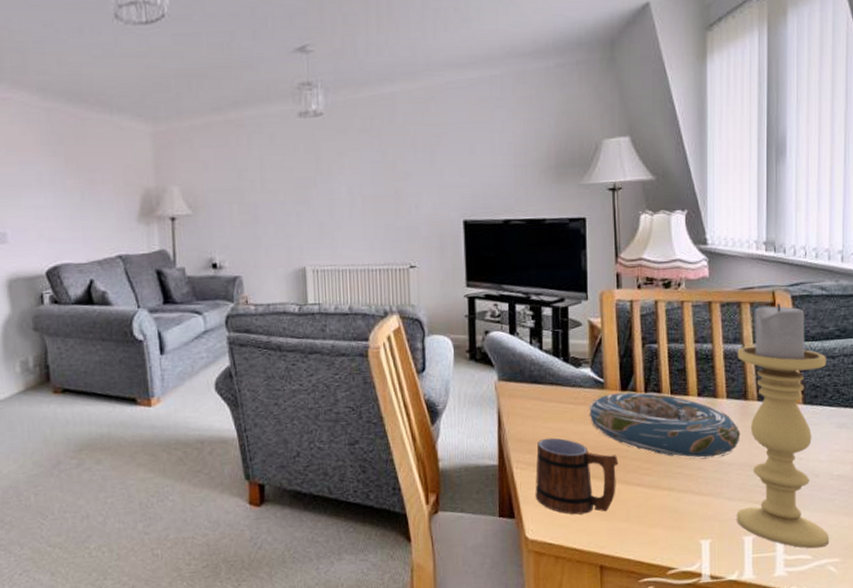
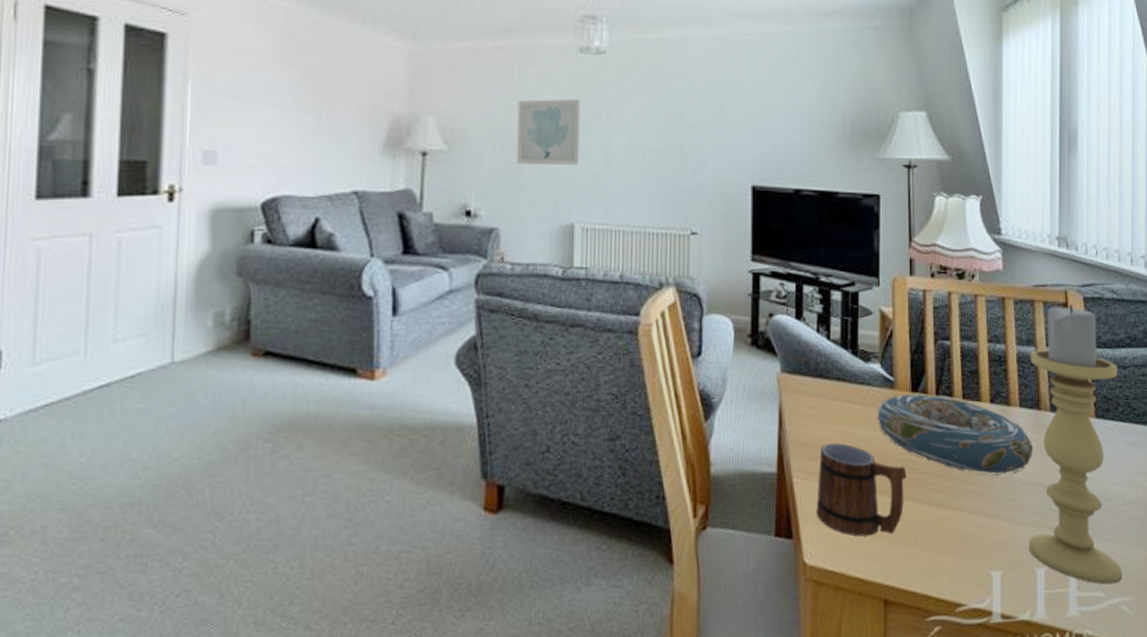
wall art: none [248,158,306,221] -> present [516,99,580,165]

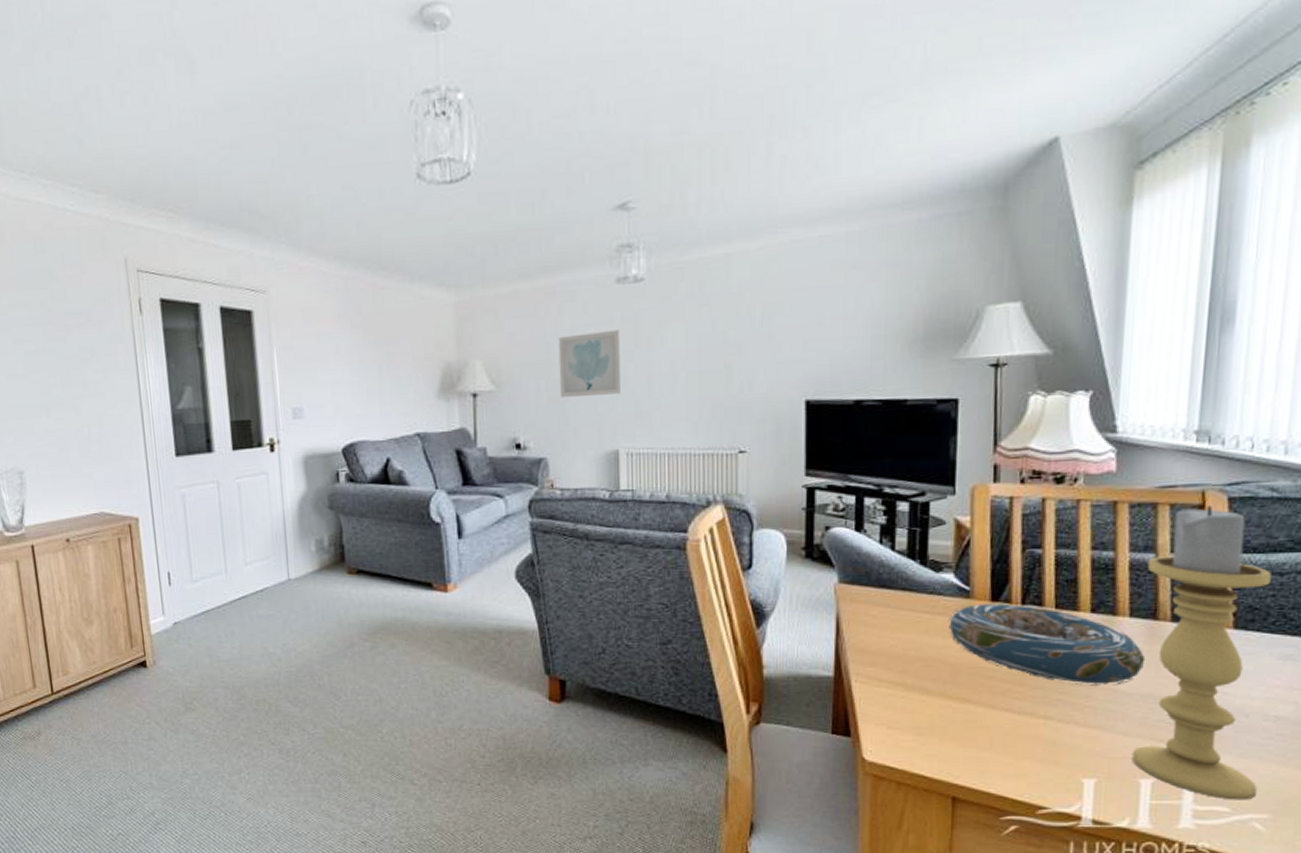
mug: present [816,443,907,537] -> none [876,650,983,738]

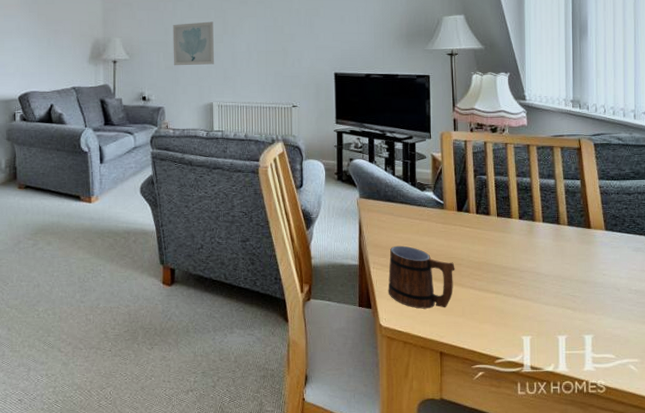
mug: none [876,650,983,738] -> present [388,245,455,309]
decorative bowl: present [947,603,1146,686] -> none [430,213,555,270]
candle holder: present [1132,506,1271,800] -> none [551,149,630,350]

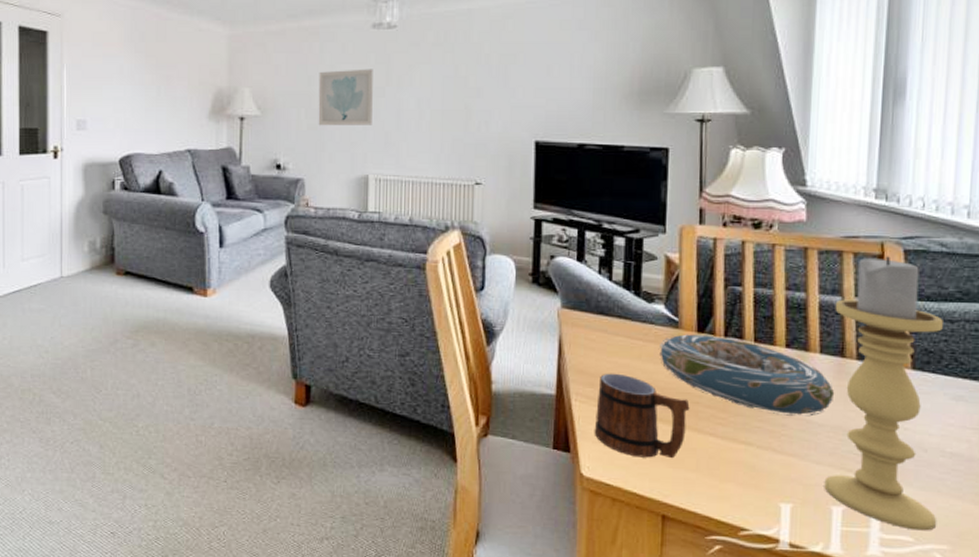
decorative bowl: none [430,213,555,270] -> present [658,334,835,417]
candle holder: none [551,149,630,350] -> present [824,256,943,531]

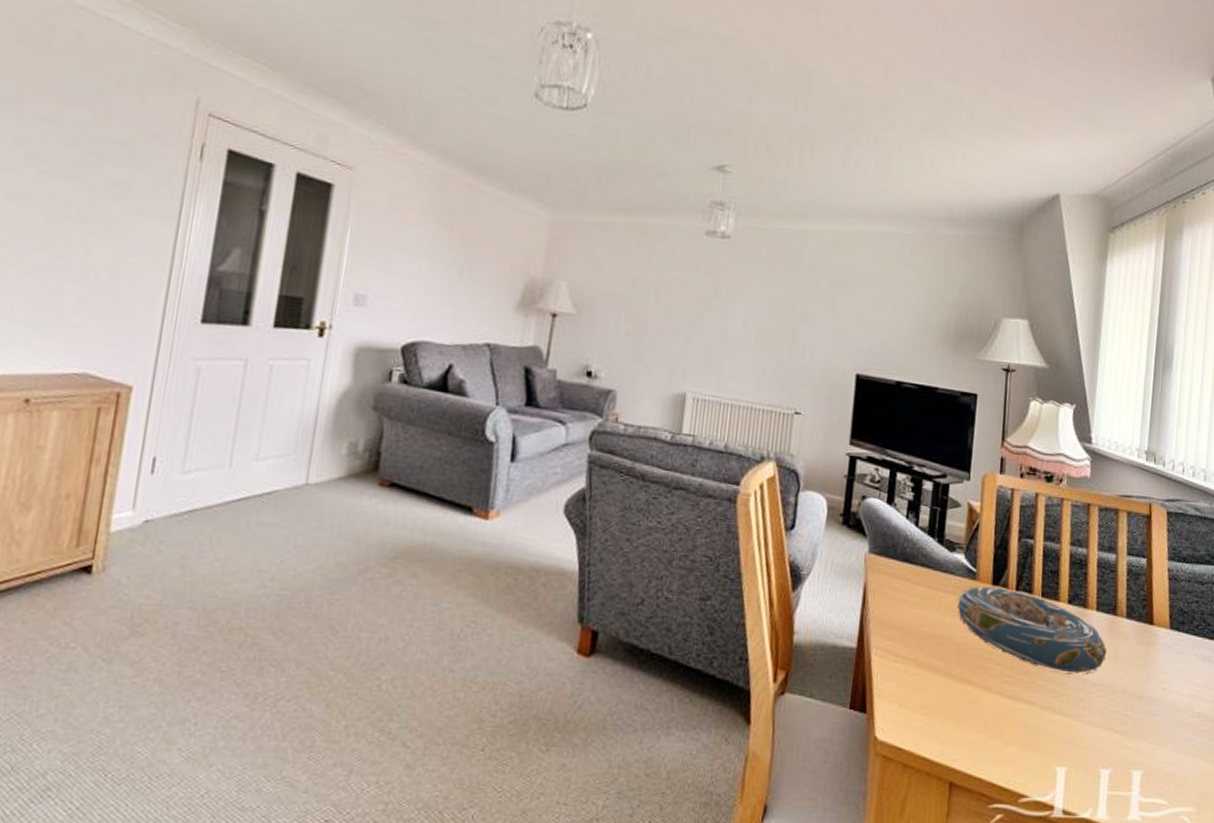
wall art: present [318,69,373,126] -> none [638,274,702,339]
mug: present [594,373,690,459] -> none [890,625,982,720]
candle holder: present [824,256,943,531] -> none [1094,517,1196,793]

